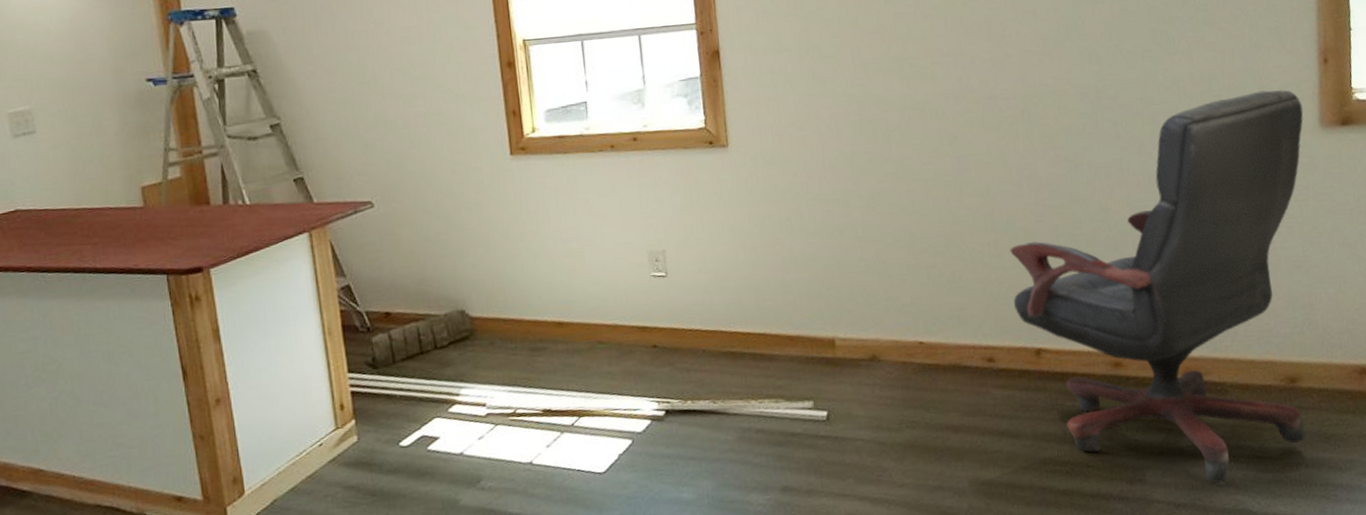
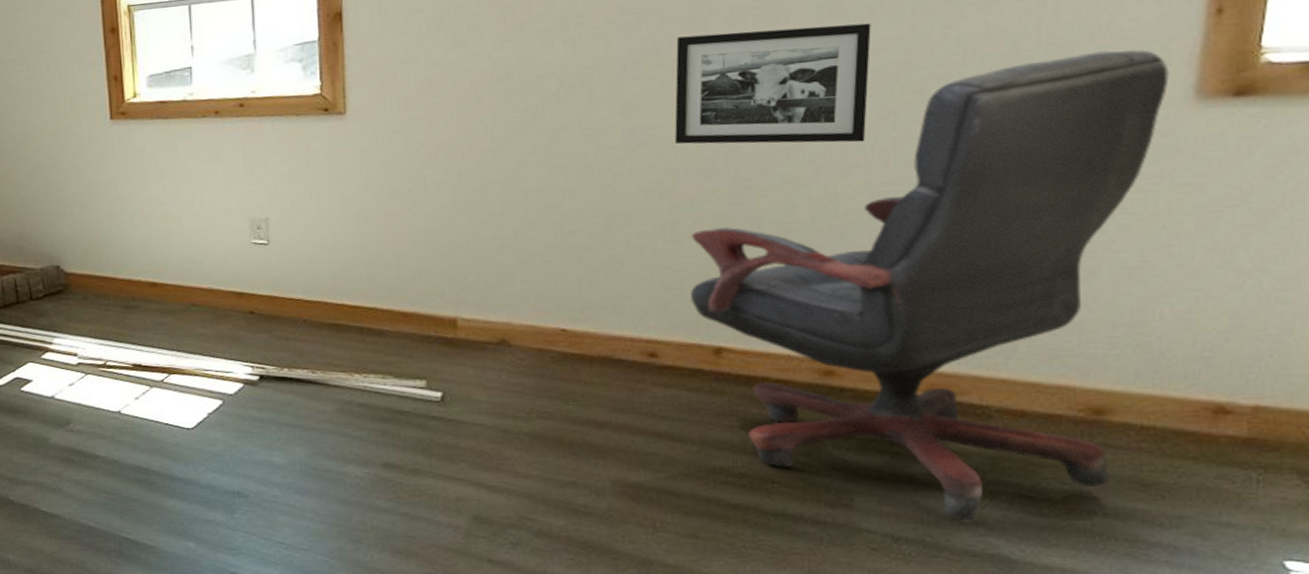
picture frame: none [984,67,1123,170] -> present [674,23,871,145]

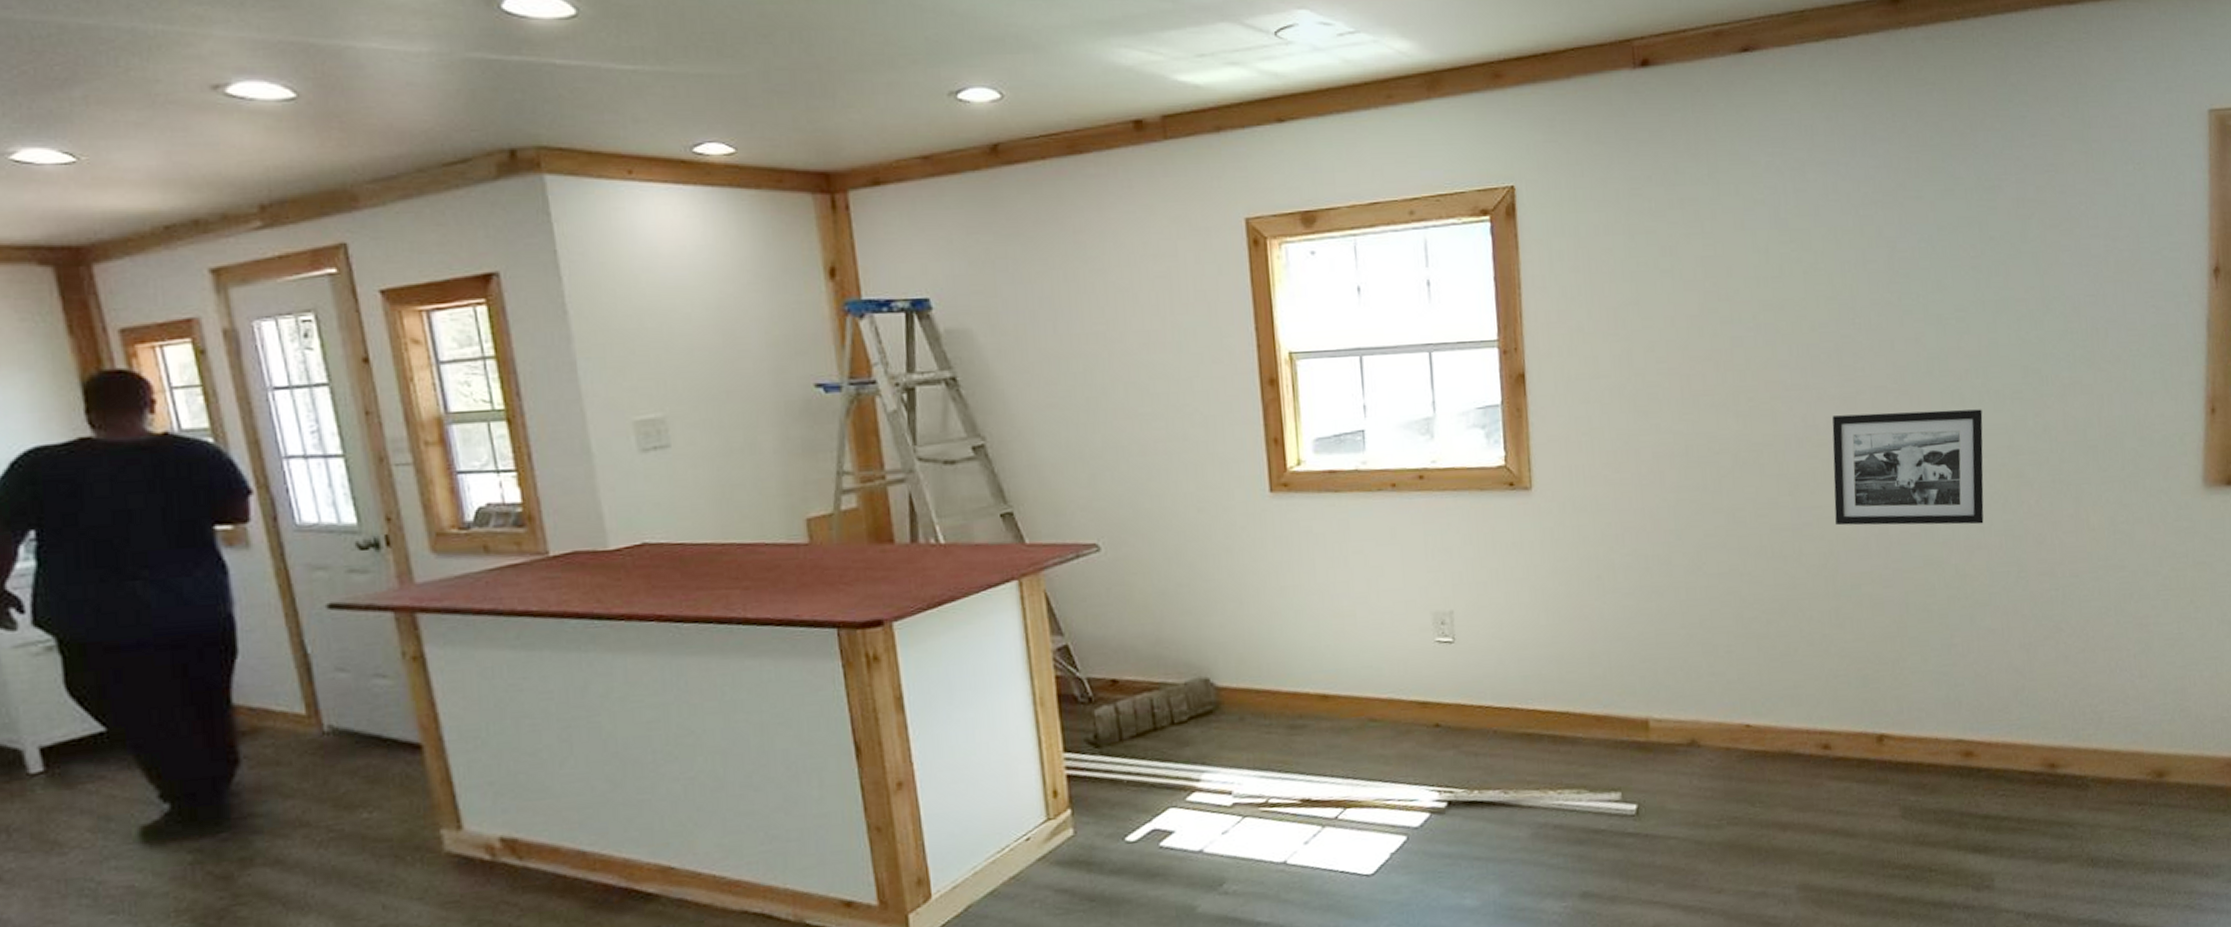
office chair: present [691,49,1169,521] -> none [1853,442,2186,891]

